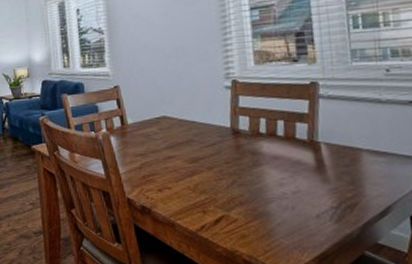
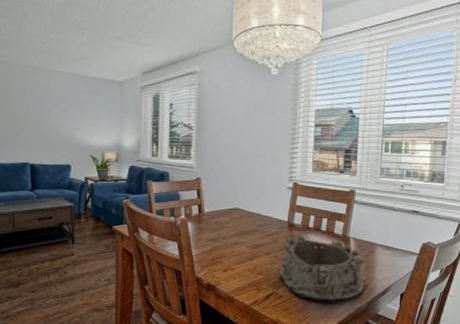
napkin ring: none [228,144,352,227] -> present [279,236,364,302]

